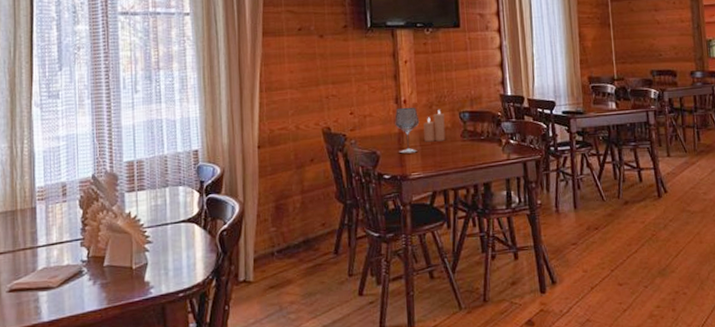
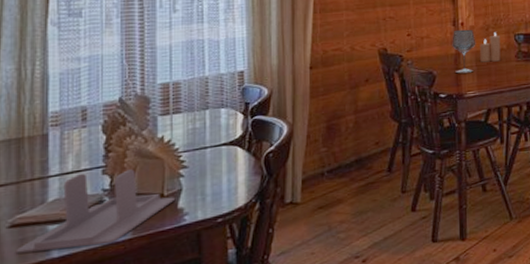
napkin holder: none [14,243,143,316] -> present [15,169,176,254]

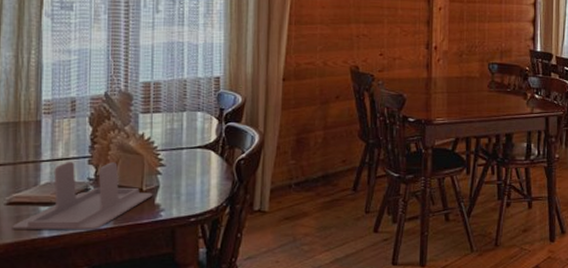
wine glass: present [452,29,476,74] -> none [424,53,449,99]
candle: present [479,32,501,63] -> none [451,59,473,90]

